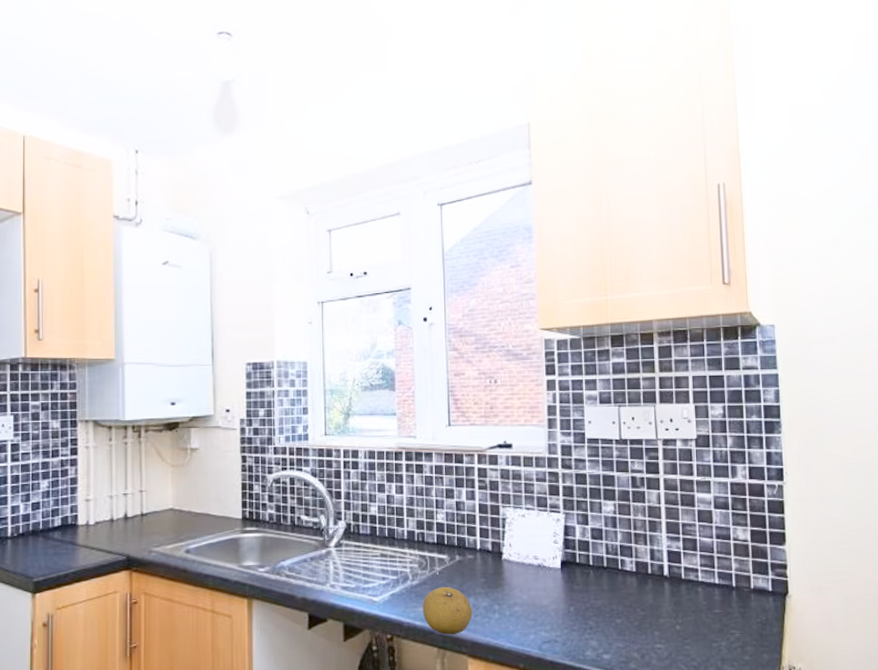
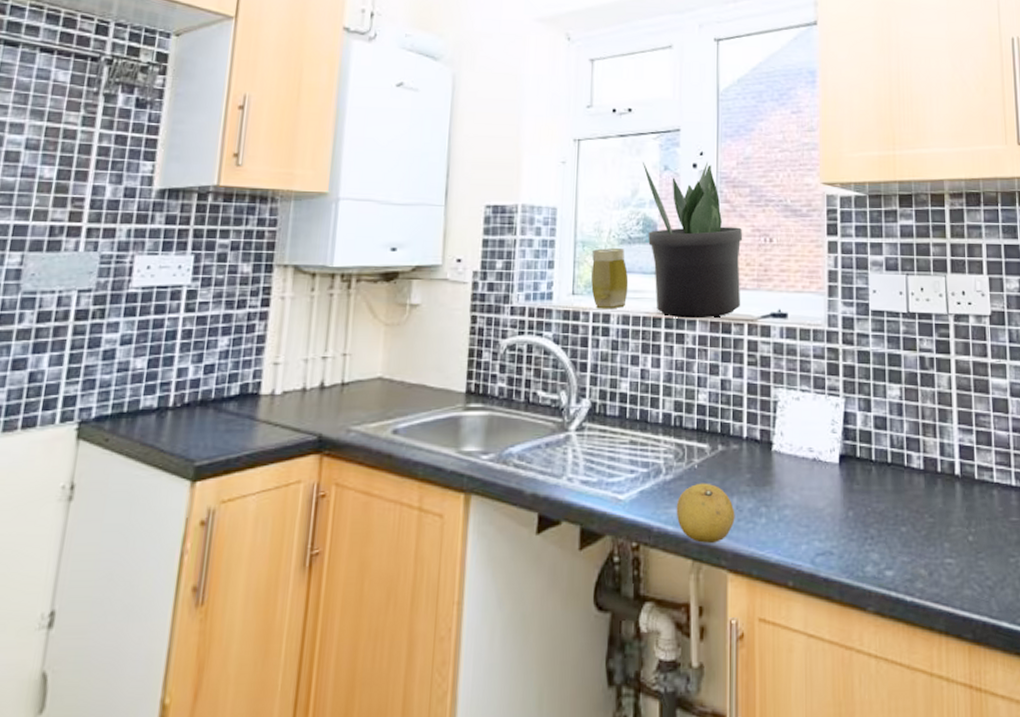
jar: none [340,395,373,447] -> present [591,248,629,309]
planter: none [379,316,471,452] -> present [643,162,743,319]

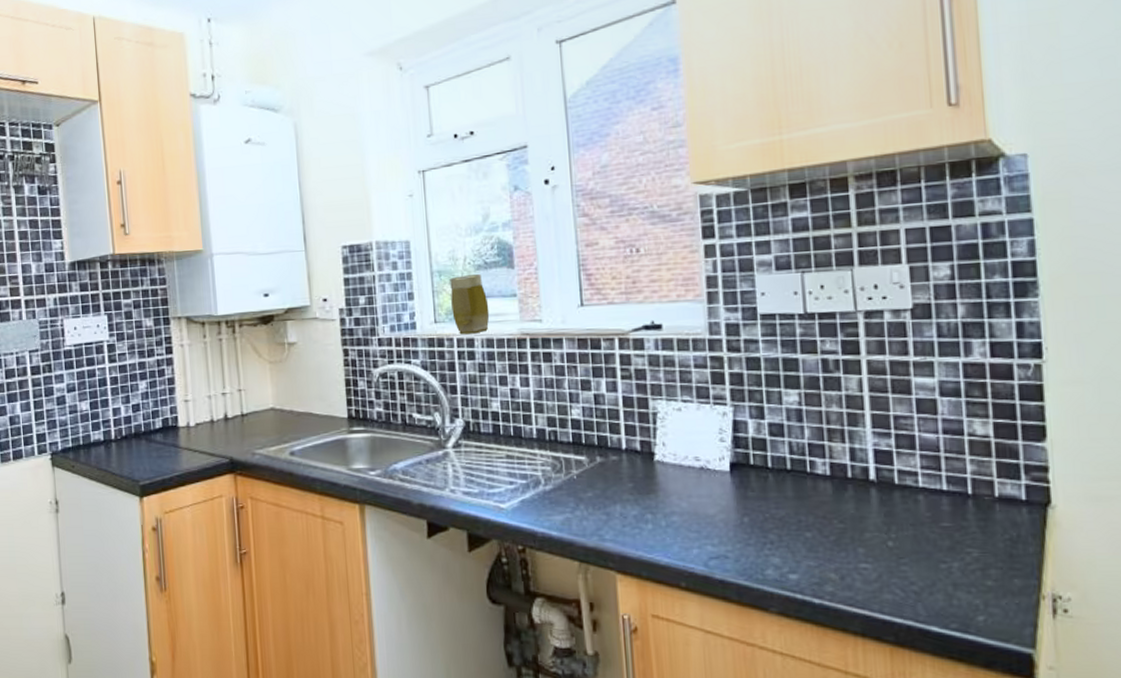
planter: present [643,162,743,319] -> none [491,176,610,338]
fruit: present [676,483,735,543] -> none [558,492,620,547]

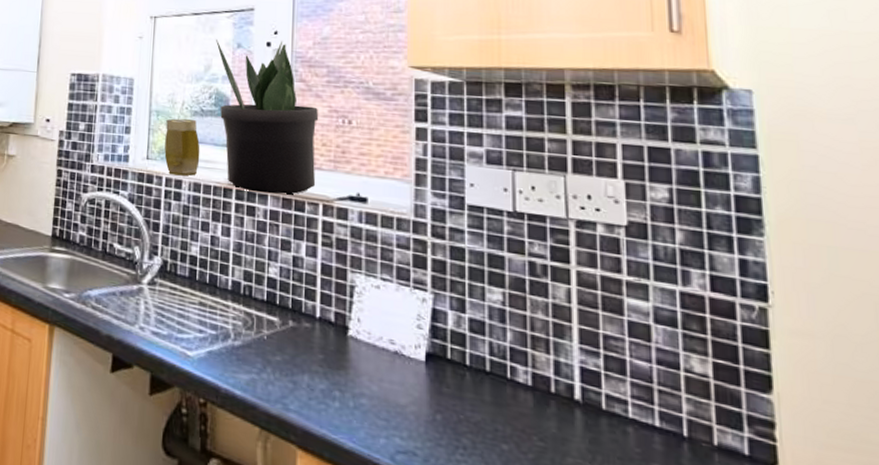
planter: none [491,176,610,338] -> present [216,39,319,195]

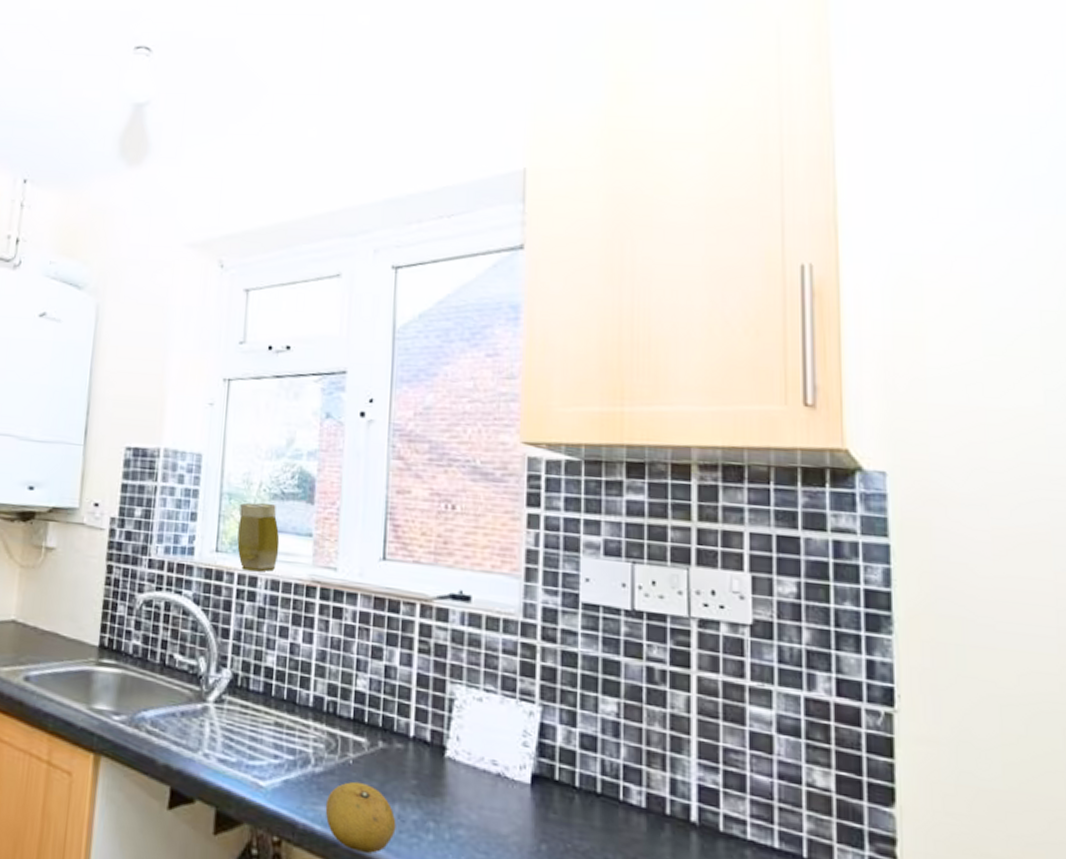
planter: present [216,39,319,195] -> none [301,408,419,593]
fruit: none [244,354,306,416] -> present [325,781,396,853]

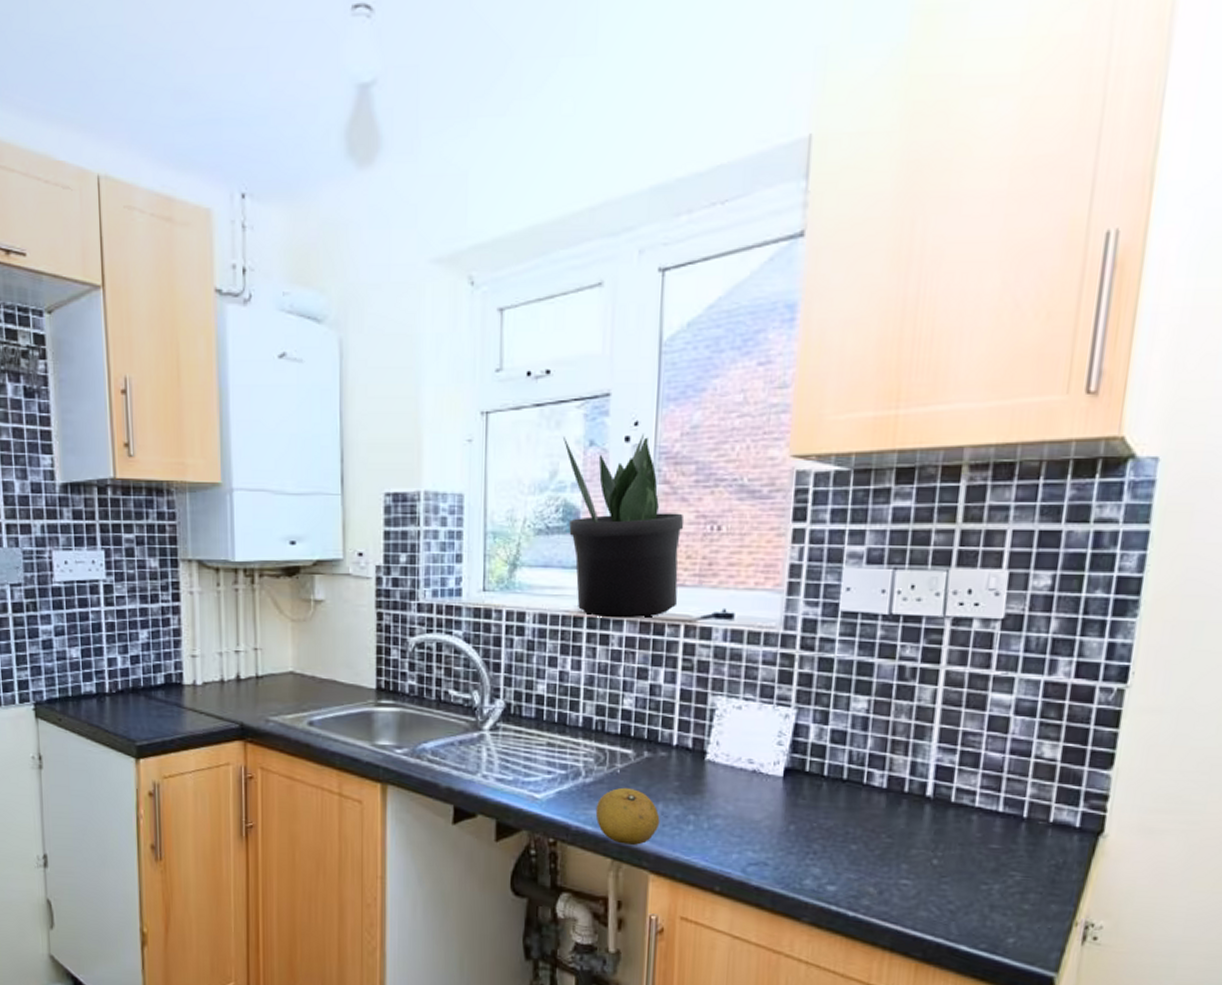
jar: present [237,502,280,572] -> none [504,540,546,607]
planter: none [301,408,419,593] -> present [563,434,684,619]

